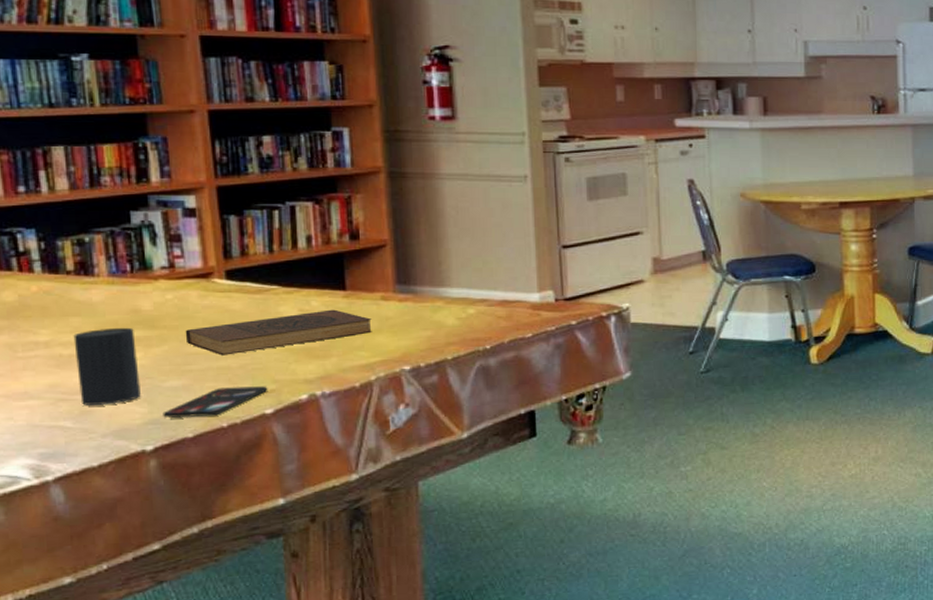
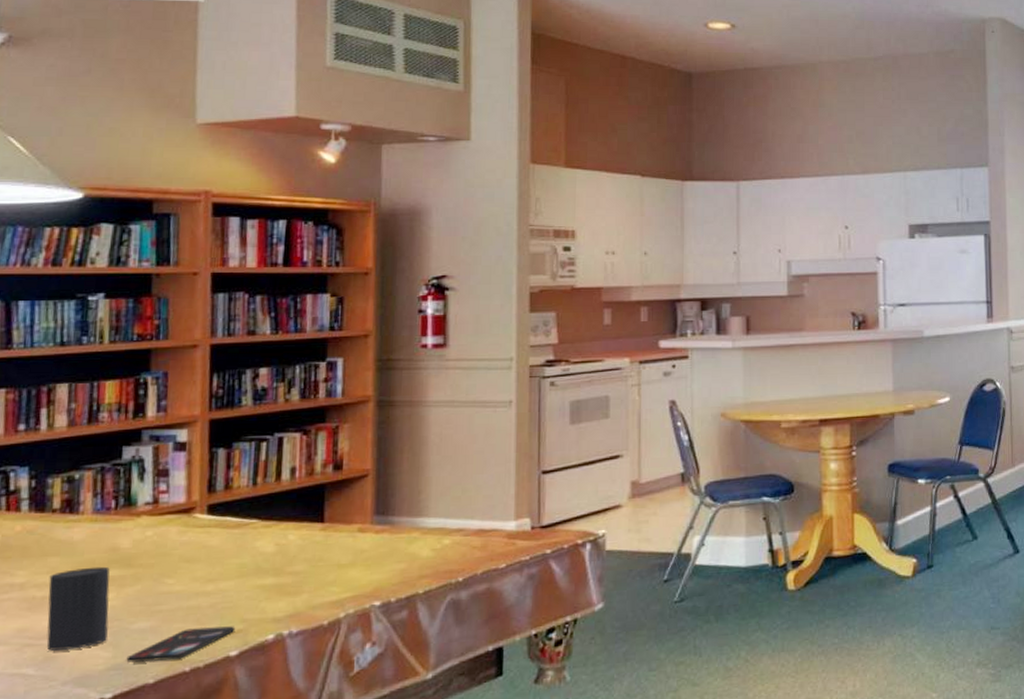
book: present [185,309,372,356] -> none [159,543,347,594]

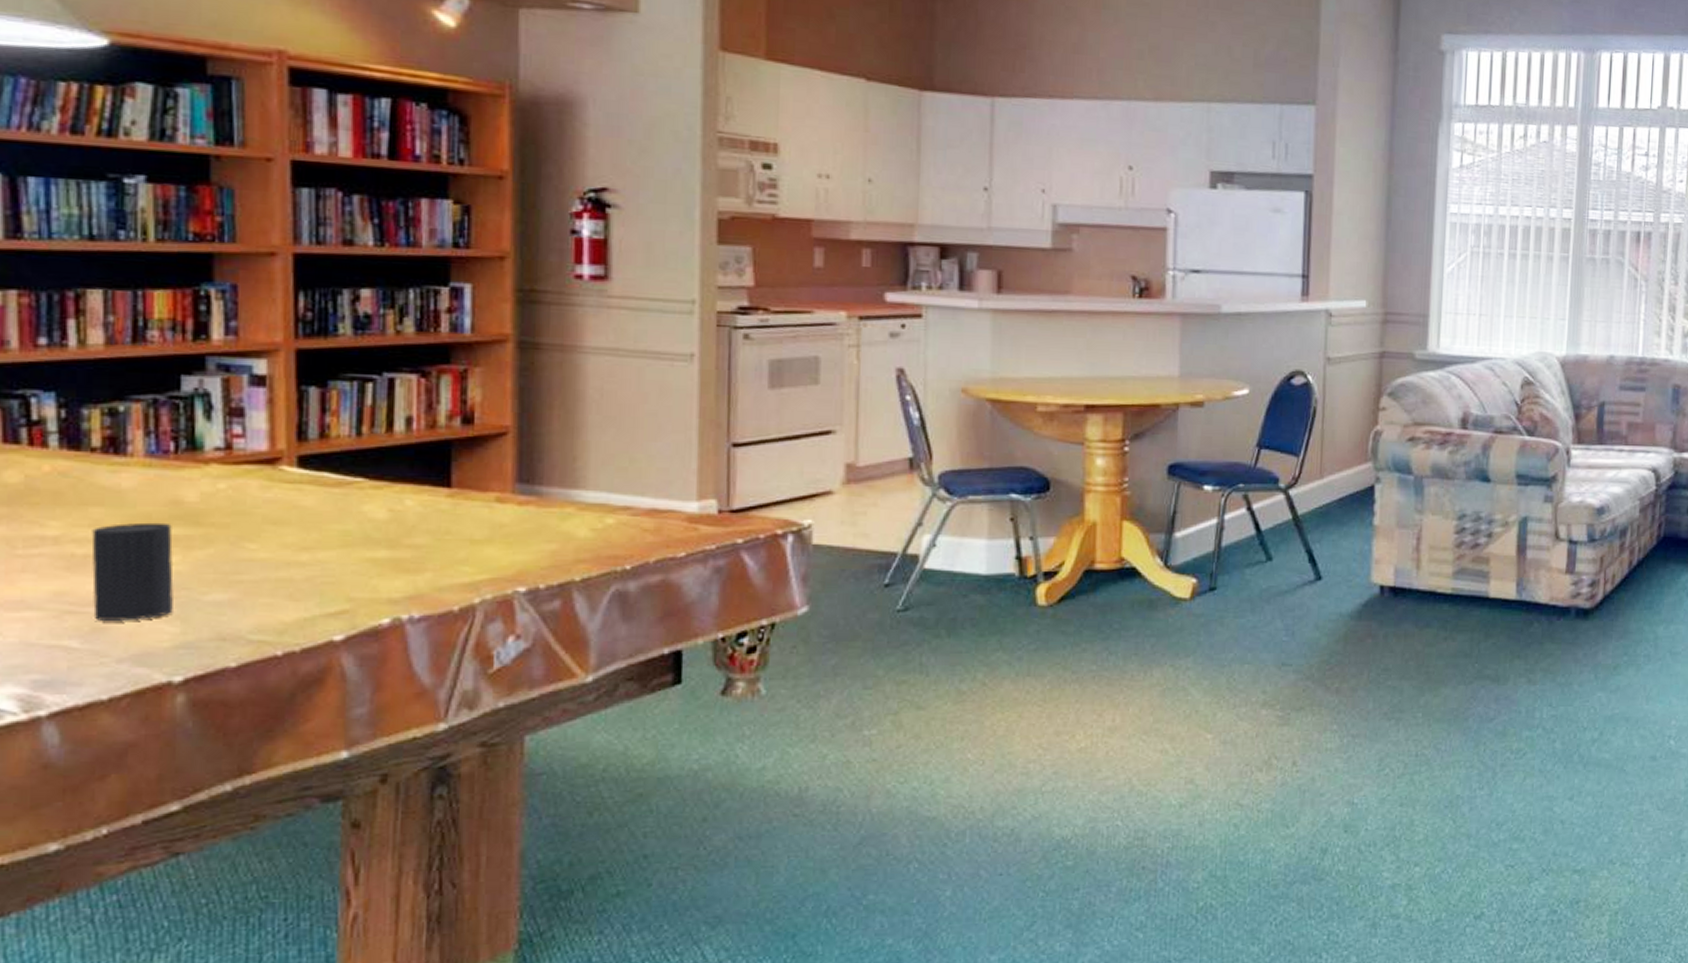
smartphone: present [126,626,236,663] -> none [199,605,340,641]

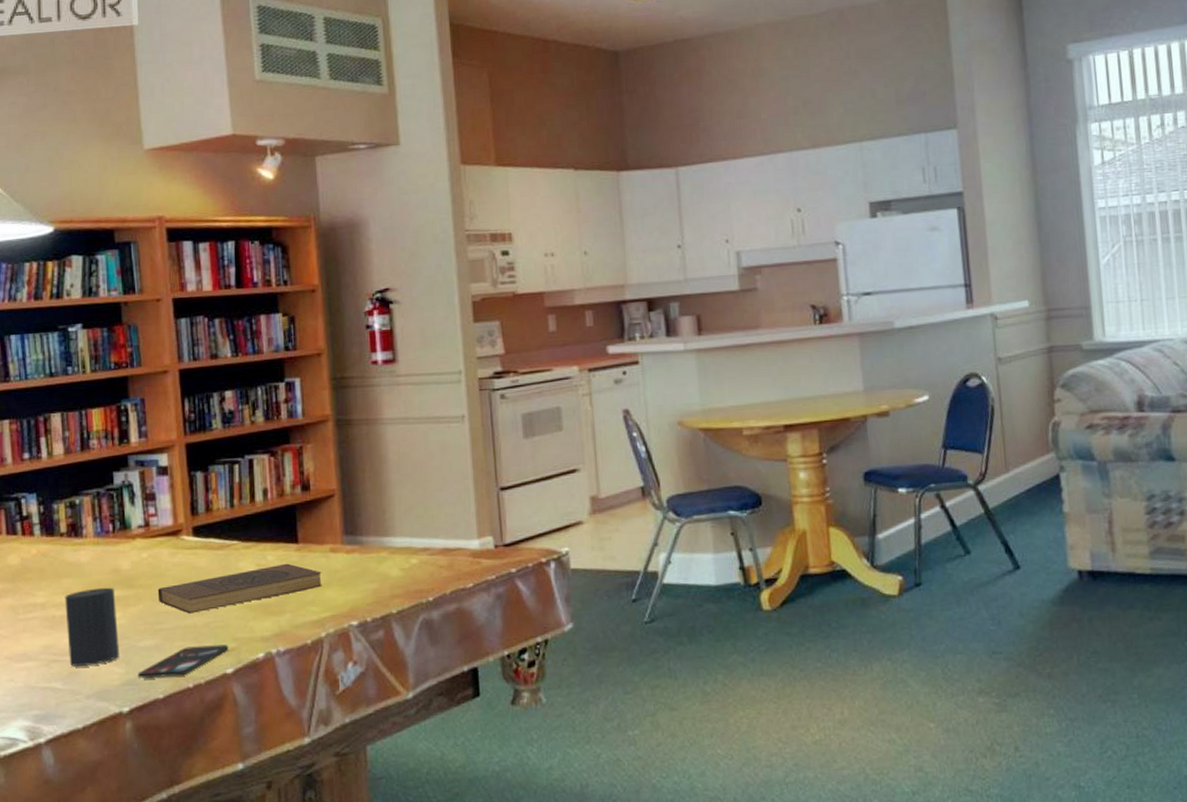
smartphone: none [199,605,340,641] -> present [137,644,229,678]
book: none [238,511,481,564] -> present [157,563,322,614]

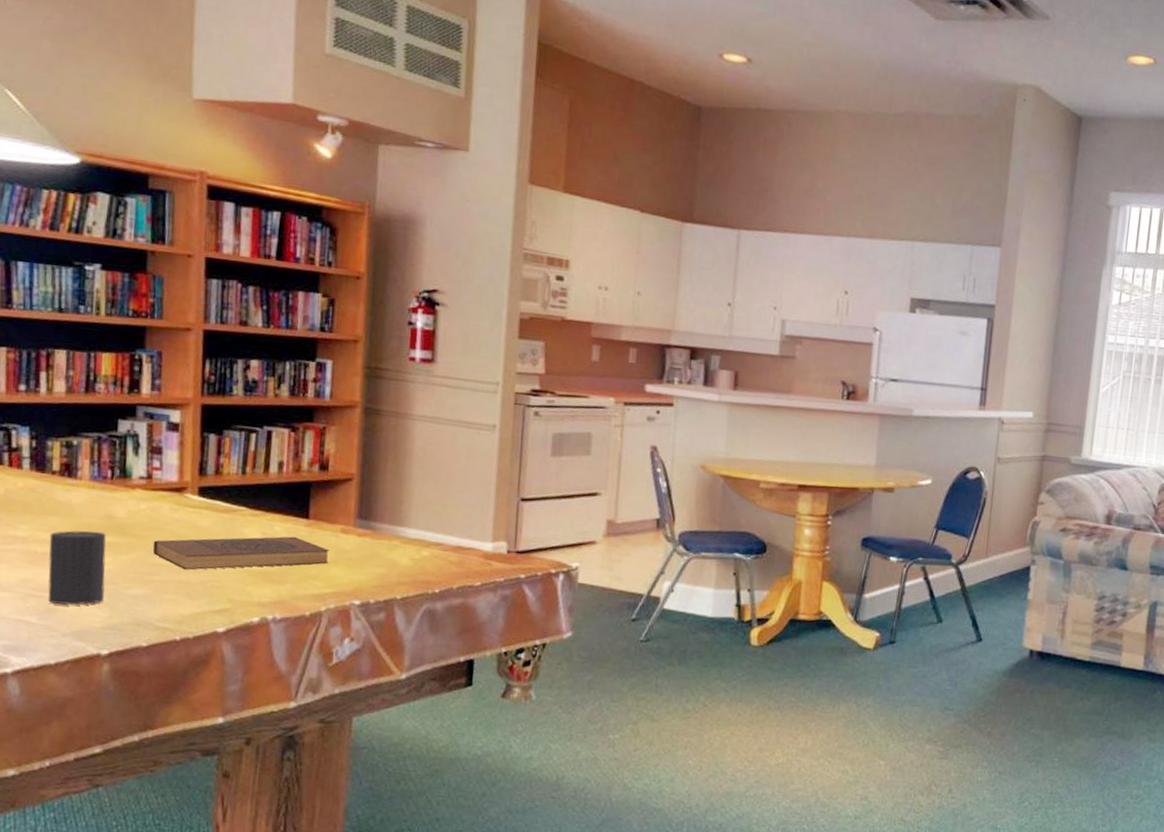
smartphone: present [137,644,229,678] -> none [121,601,223,628]

